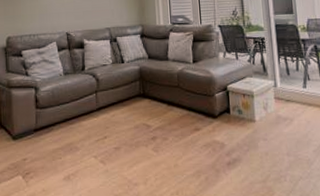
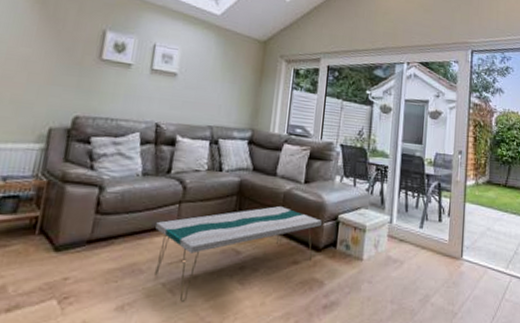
coffee table: none [81,85,214,169] -> present [155,206,322,302]

